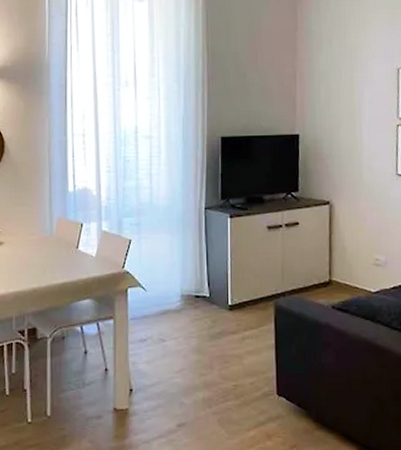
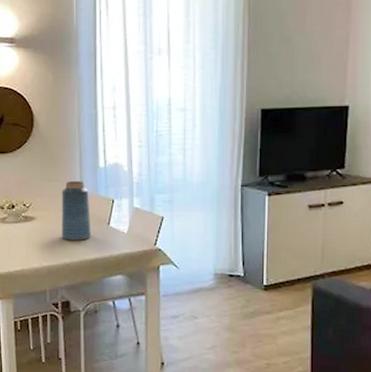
vase: none [29,206,60,265] -> present [61,181,91,241]

